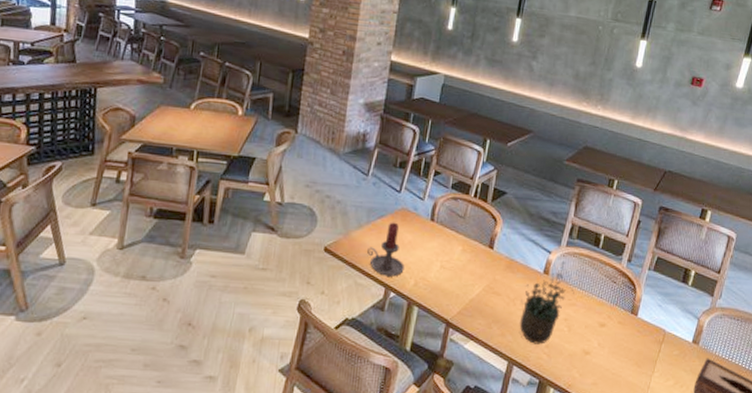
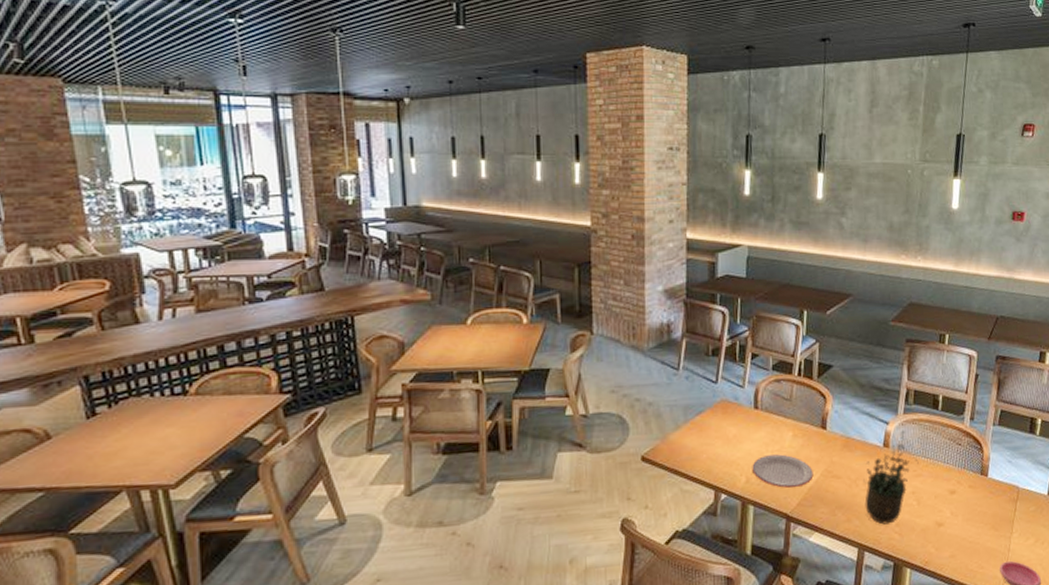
candle holder: present [367,222,404,277] -> none [690,416,733,478]
plate: none [421,264,476,298] -> present [752,454,814,489]

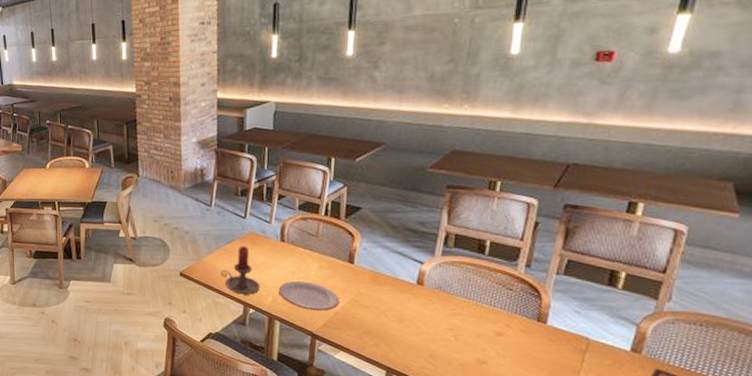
candle holder: none [690,416,733,478] -> present [221,246,260,295]
potted plant: present [863,430,919,525] -> none [393,270,459,354]

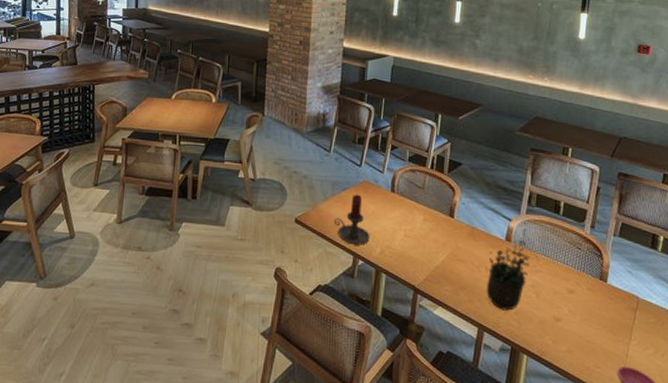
plate: present [278,281,340,311] -> none [386,233,440,265]
potted plant: none [393,270,459,354] -> present [486,228,539,311]

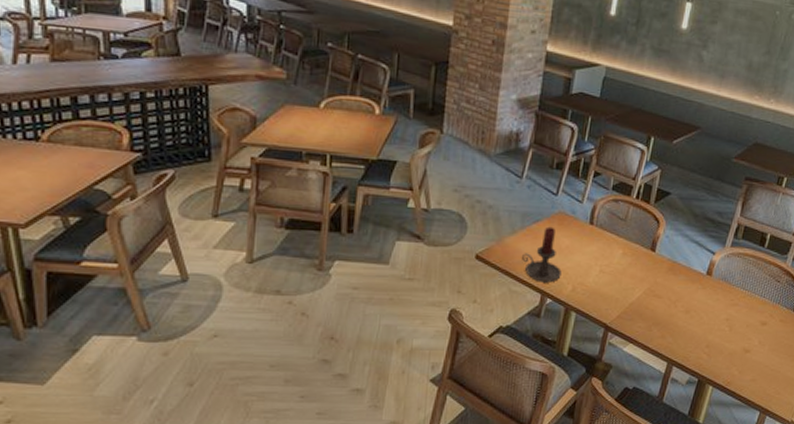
potted plant: present [486,228,539,311] -> none [680,261,737,345]

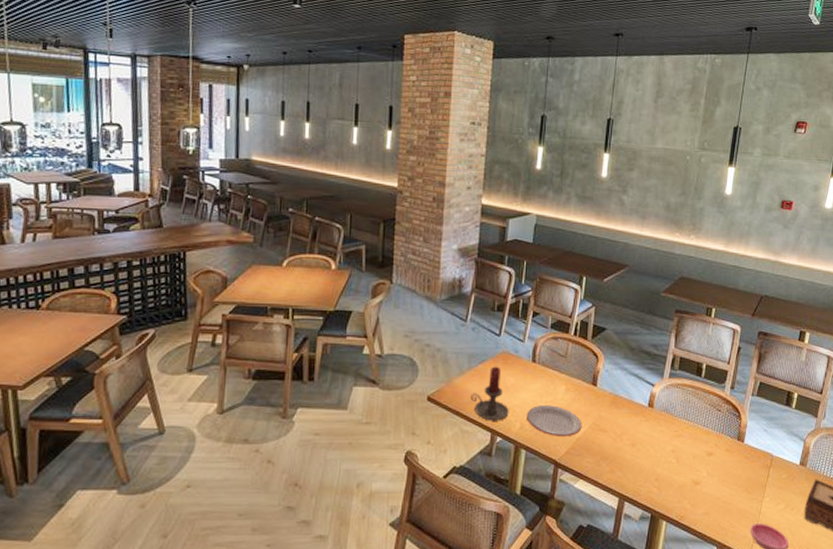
plate: none [579,268,637,302] -> present [526,405,582,438]

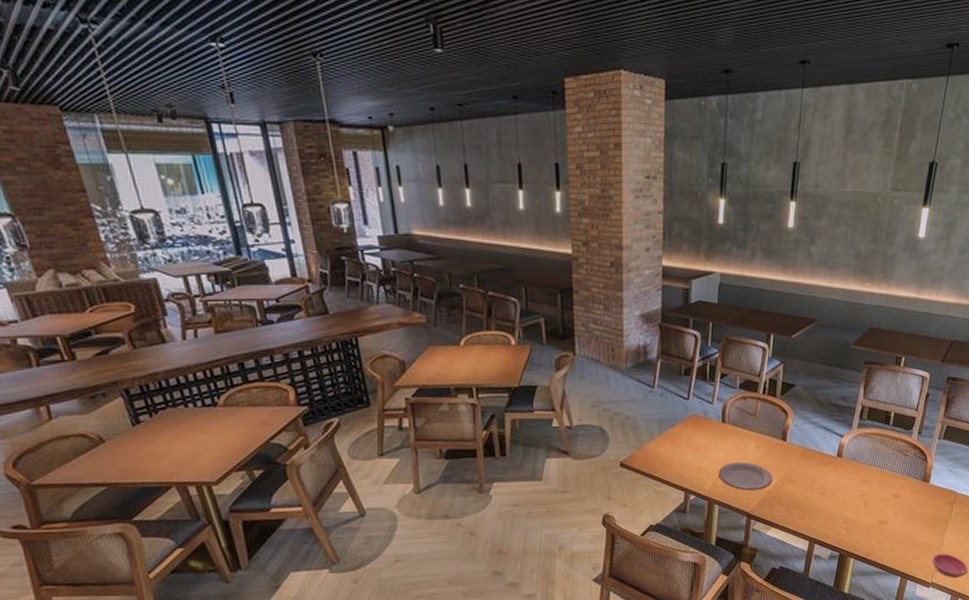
candle holder: present [471,366,509,421] -> none [663,429,701,481]

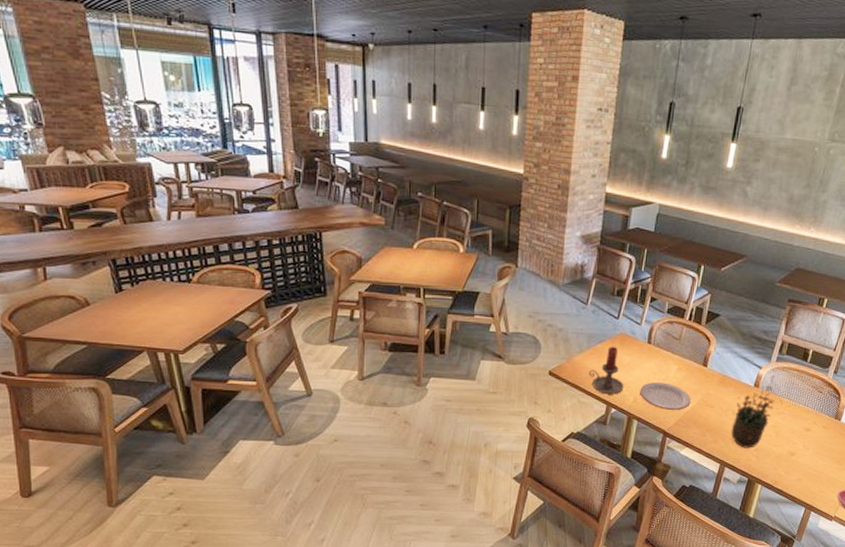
candle holder: none [663,429,701,481] -> present [589,346,624,395]
potted plant: none [817,442,868,522] -> present [730,375,783,448]

